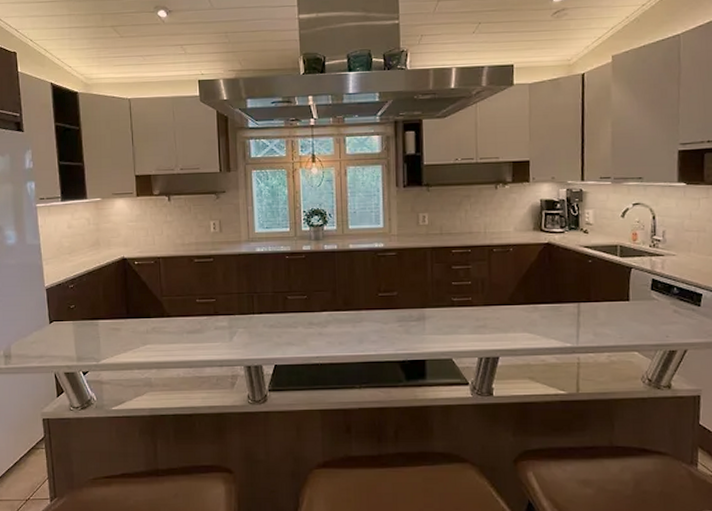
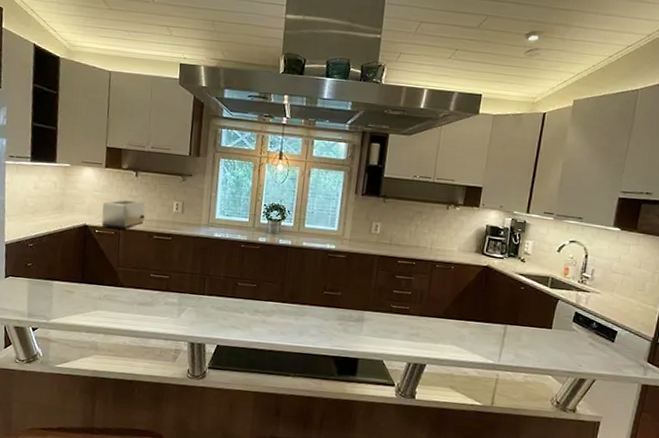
toaster: none [139,225,184,258] -> present [101,199,146,230]

